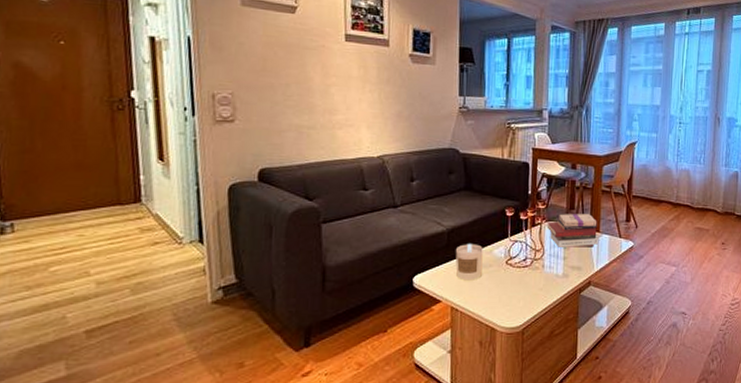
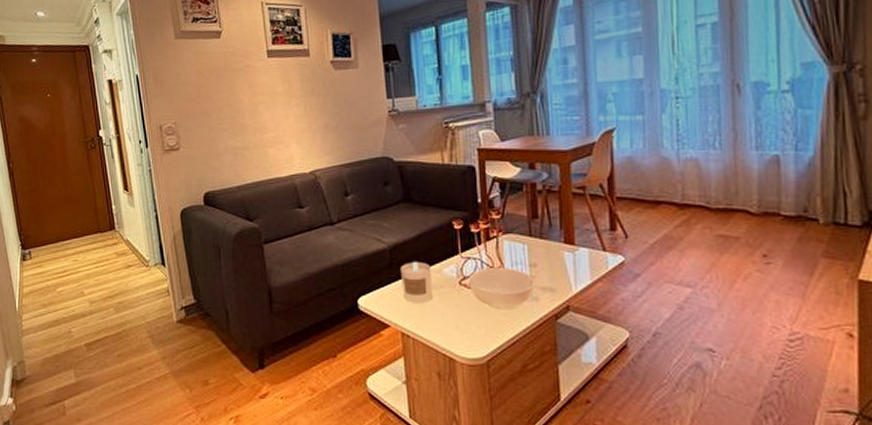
bowl: none [513,250,567,286] -> present [467,268,536,310]
books: present [547,214,598,247] -> none [504,223,574,264]

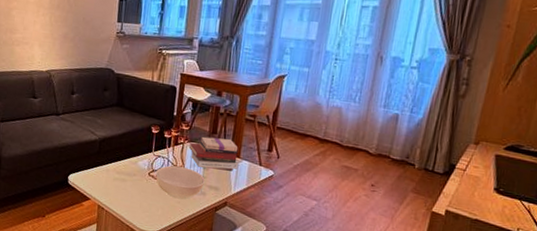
candle: present [399,262,432,303] -> none [104,153,129,186]
books: none [504,223,574,264] -> present [188,136,239,171]

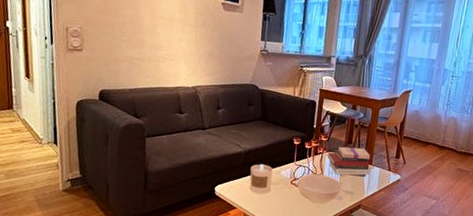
candle: none [104,153,129,186] -> present [249,164,273,194]

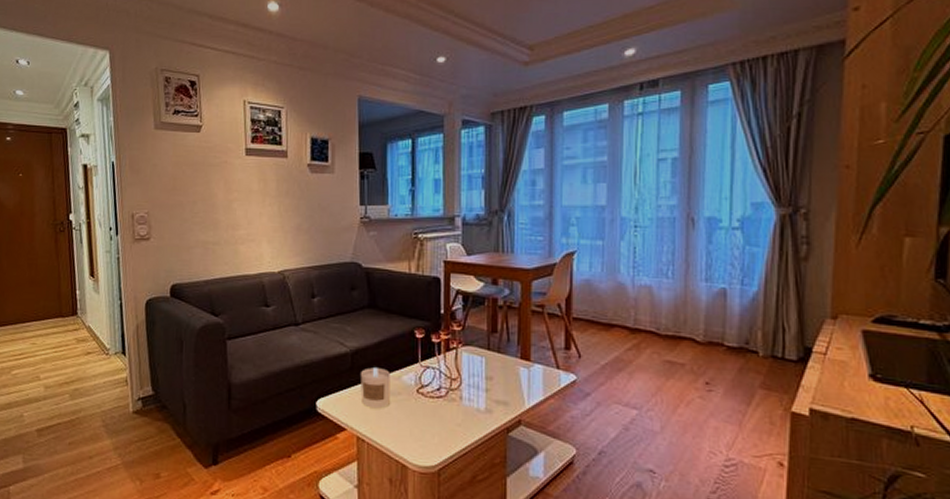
bowl: present [297,174,342,204] -> none [425,378,491,421]
books: present [327,146,371,177] -> none [464,337,529,379]

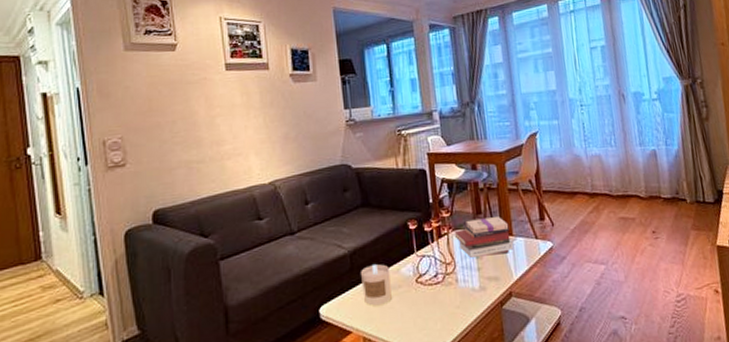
books: none [464,337,529,379] -> present [454,217,513,258]

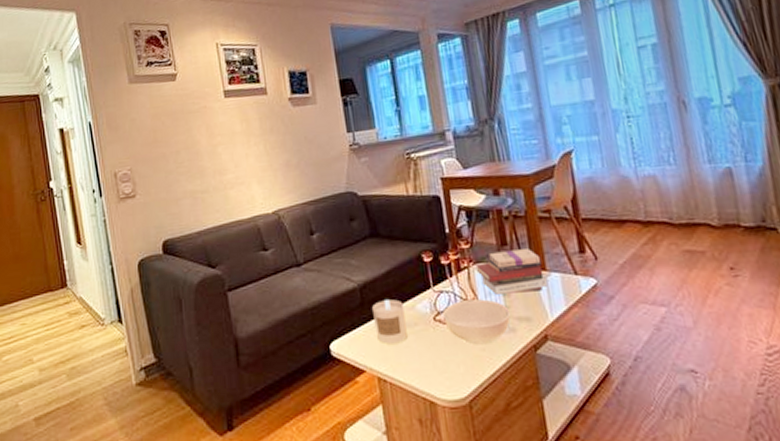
bowl: none [423,262,483,304] -> present [441,299,511,345]

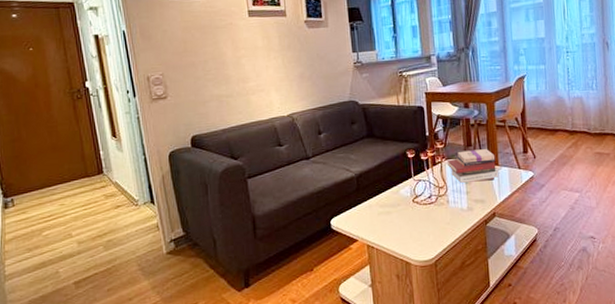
candle: present [371,299,407,345] -> none [365,186,392,220]
bowl: present [441,299,511,345] -> none [419,186,471,220]

